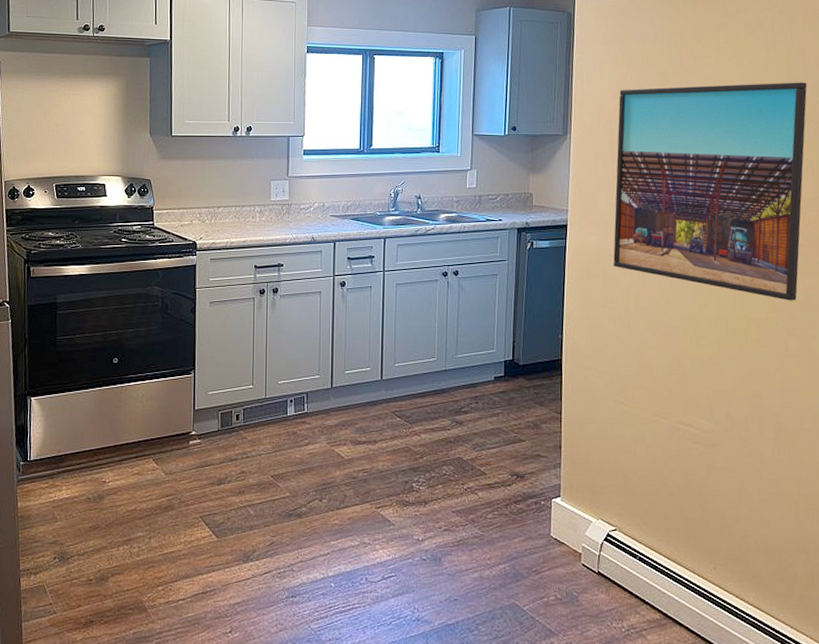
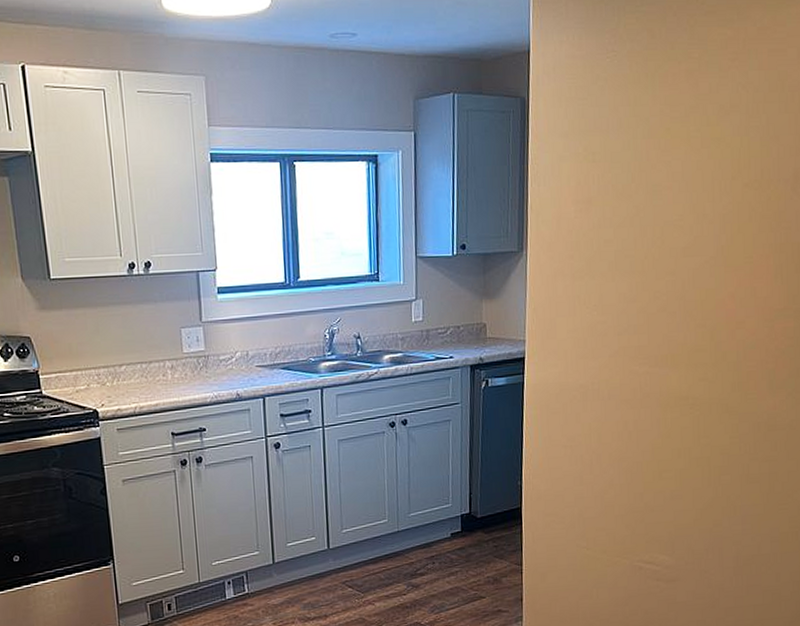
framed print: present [613,82,807,301] -> none [574,175,780,424]

